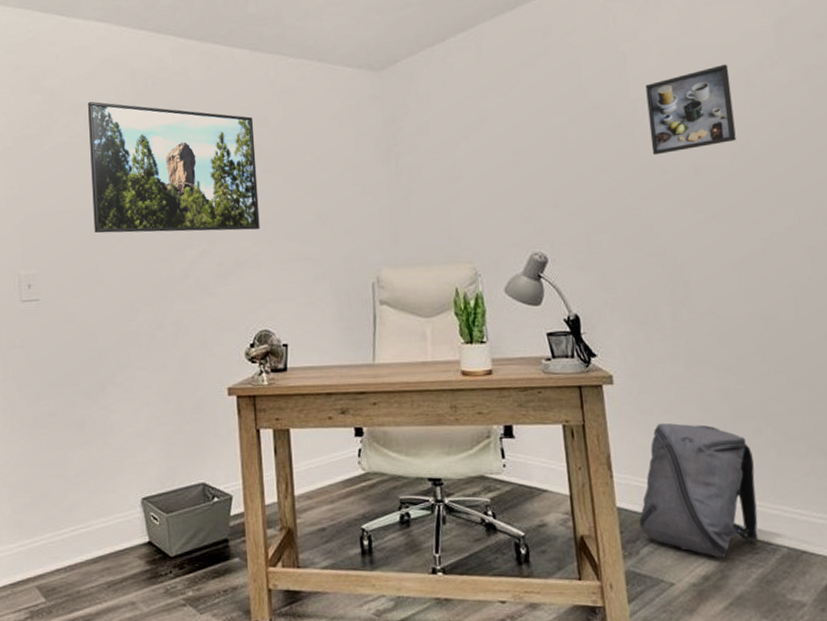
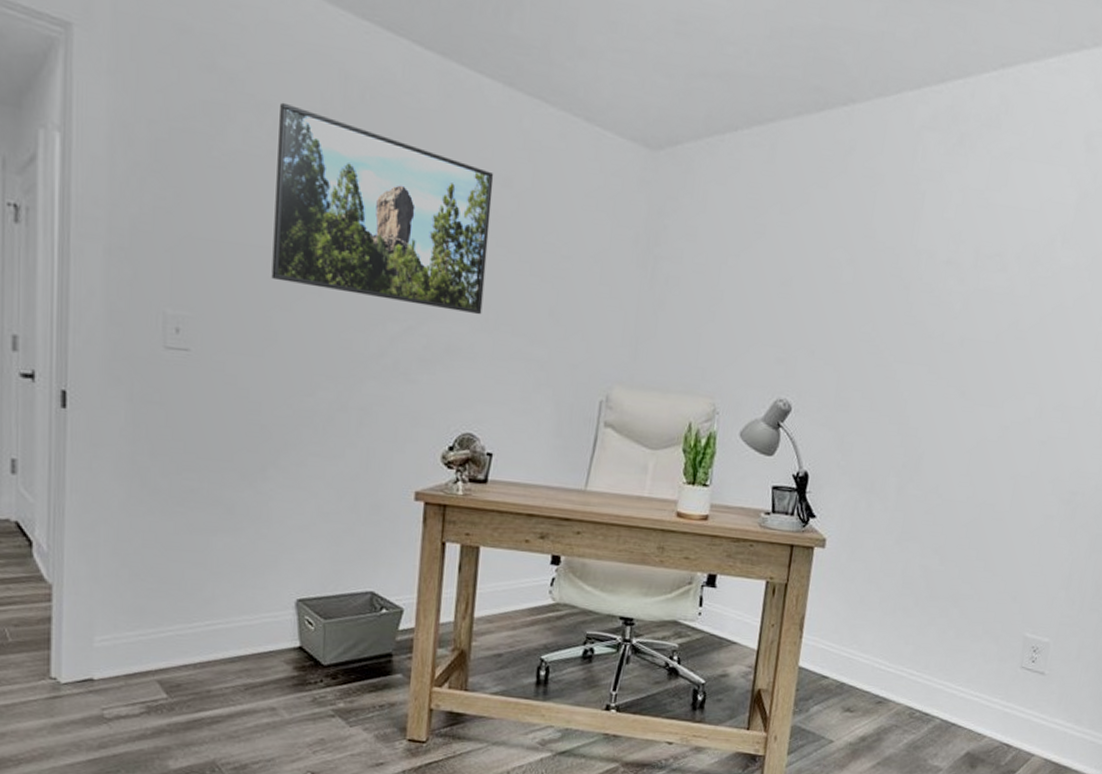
backpack: present [639,423,759,558] -> none [815,591,935,722]
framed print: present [645,64,736,155] -> none [923,230,1022,318]

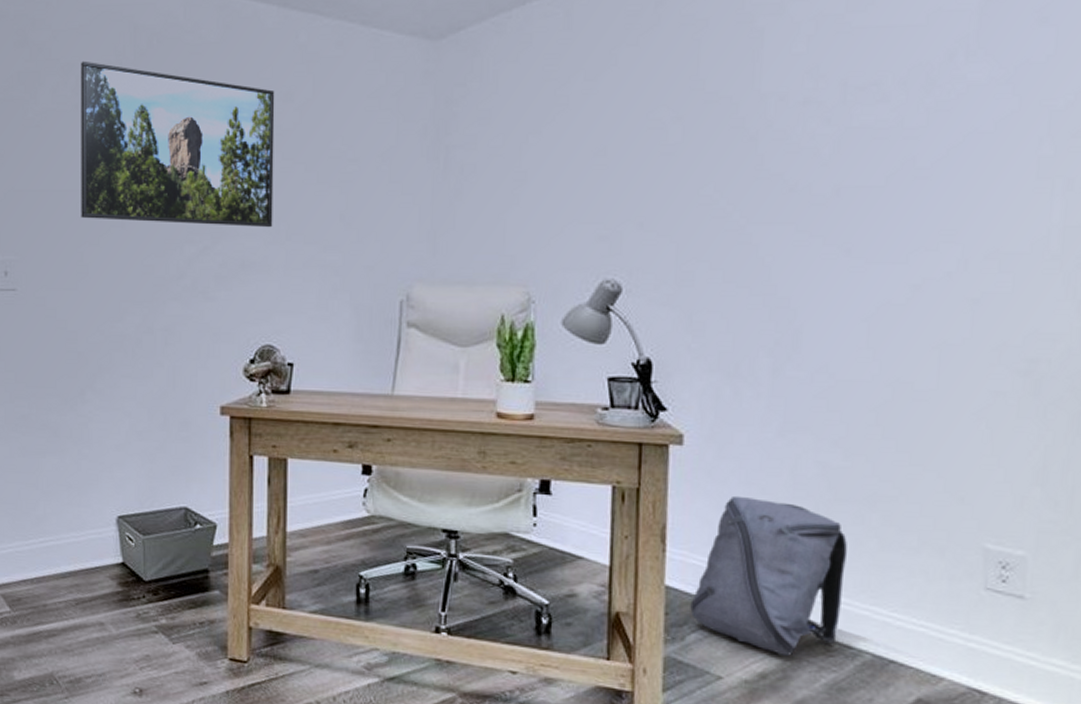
backpack: none [815,591,935,722] -> present [690,495,847,656]

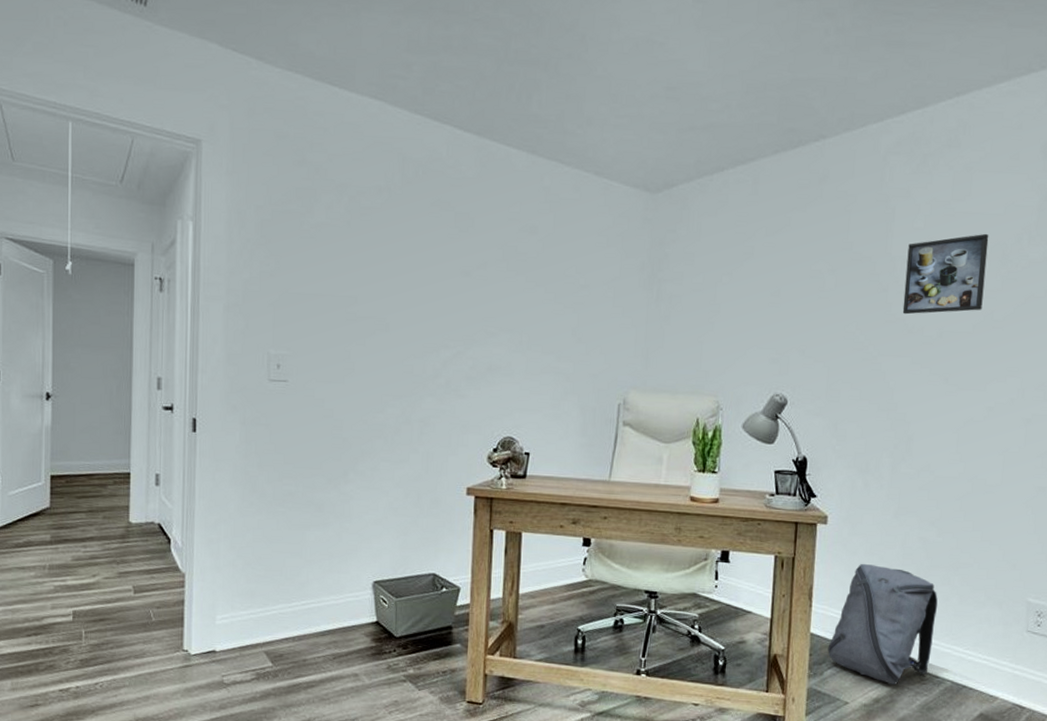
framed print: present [81,61,275,228] -> none [349,183,522,339]
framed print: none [779,52,905,168] -> present [902,233,989,315]

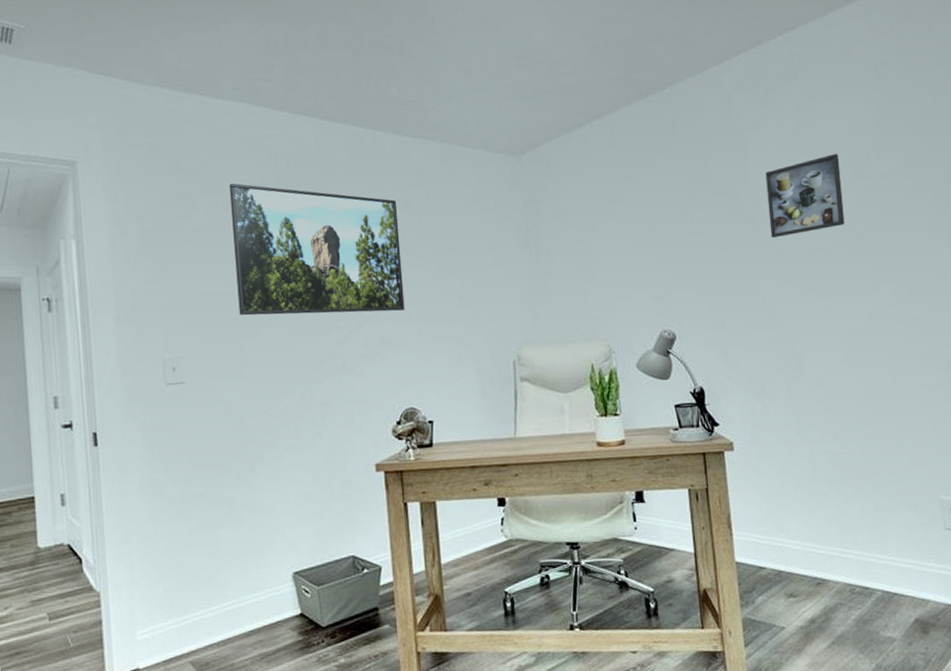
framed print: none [349,183,522,339] -> present [230,183,405,316]
backpack: present [827,563,938,685] -> none [755,484,857,603]

